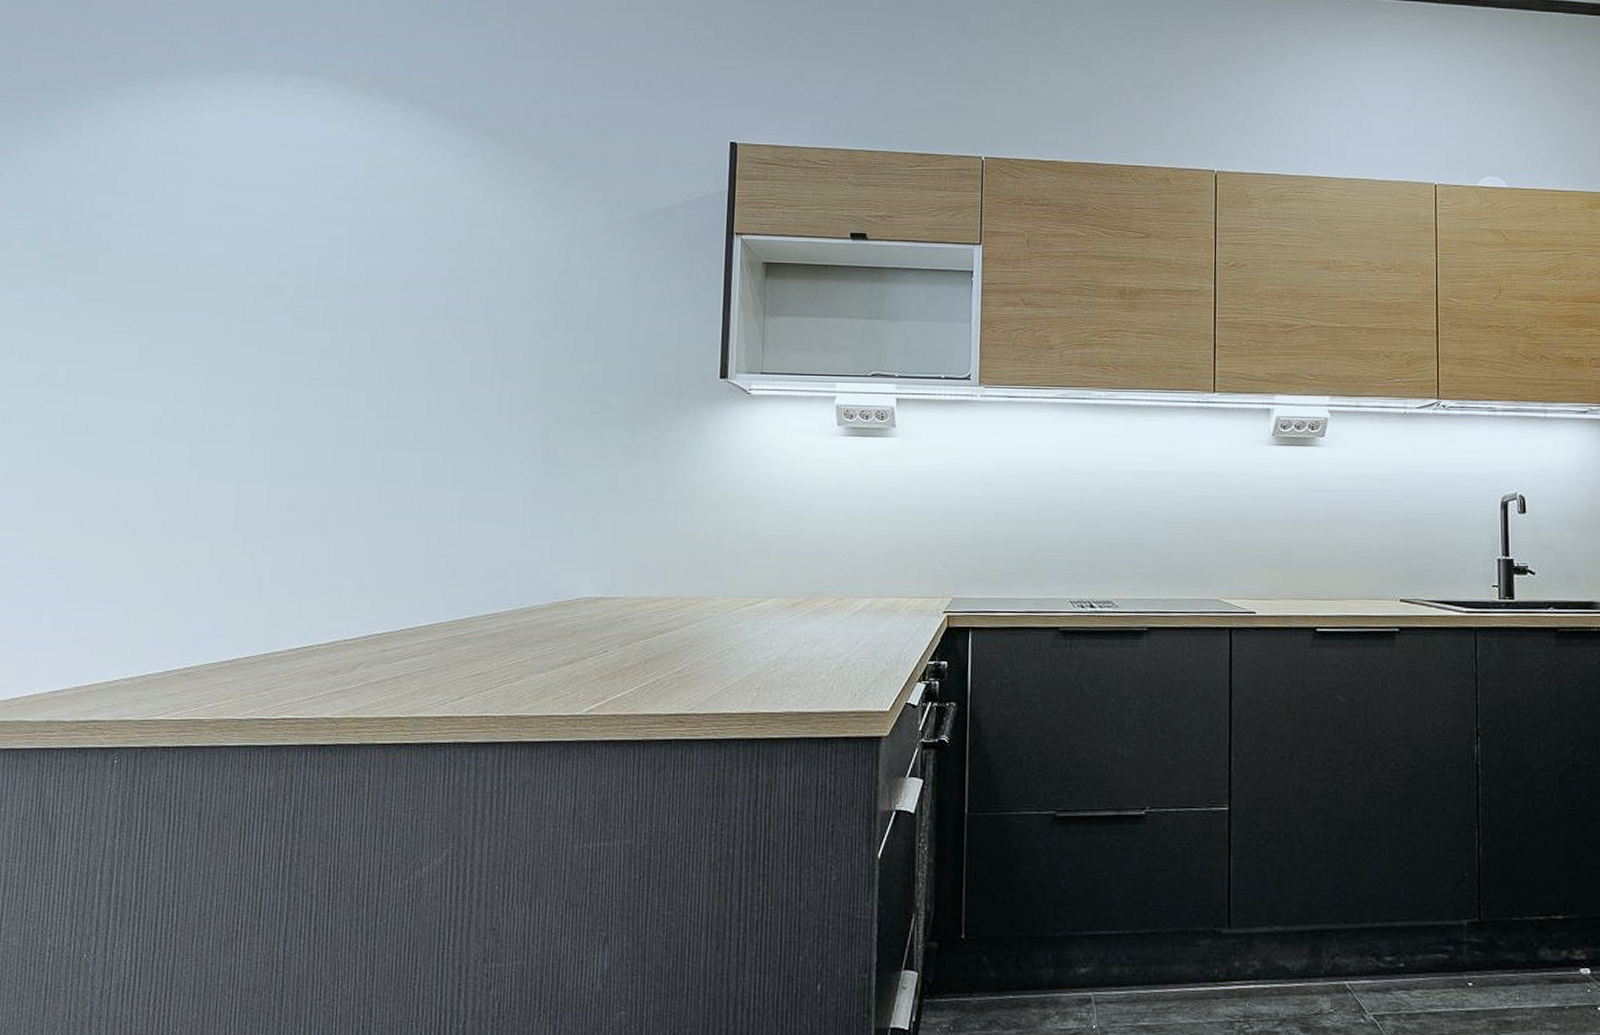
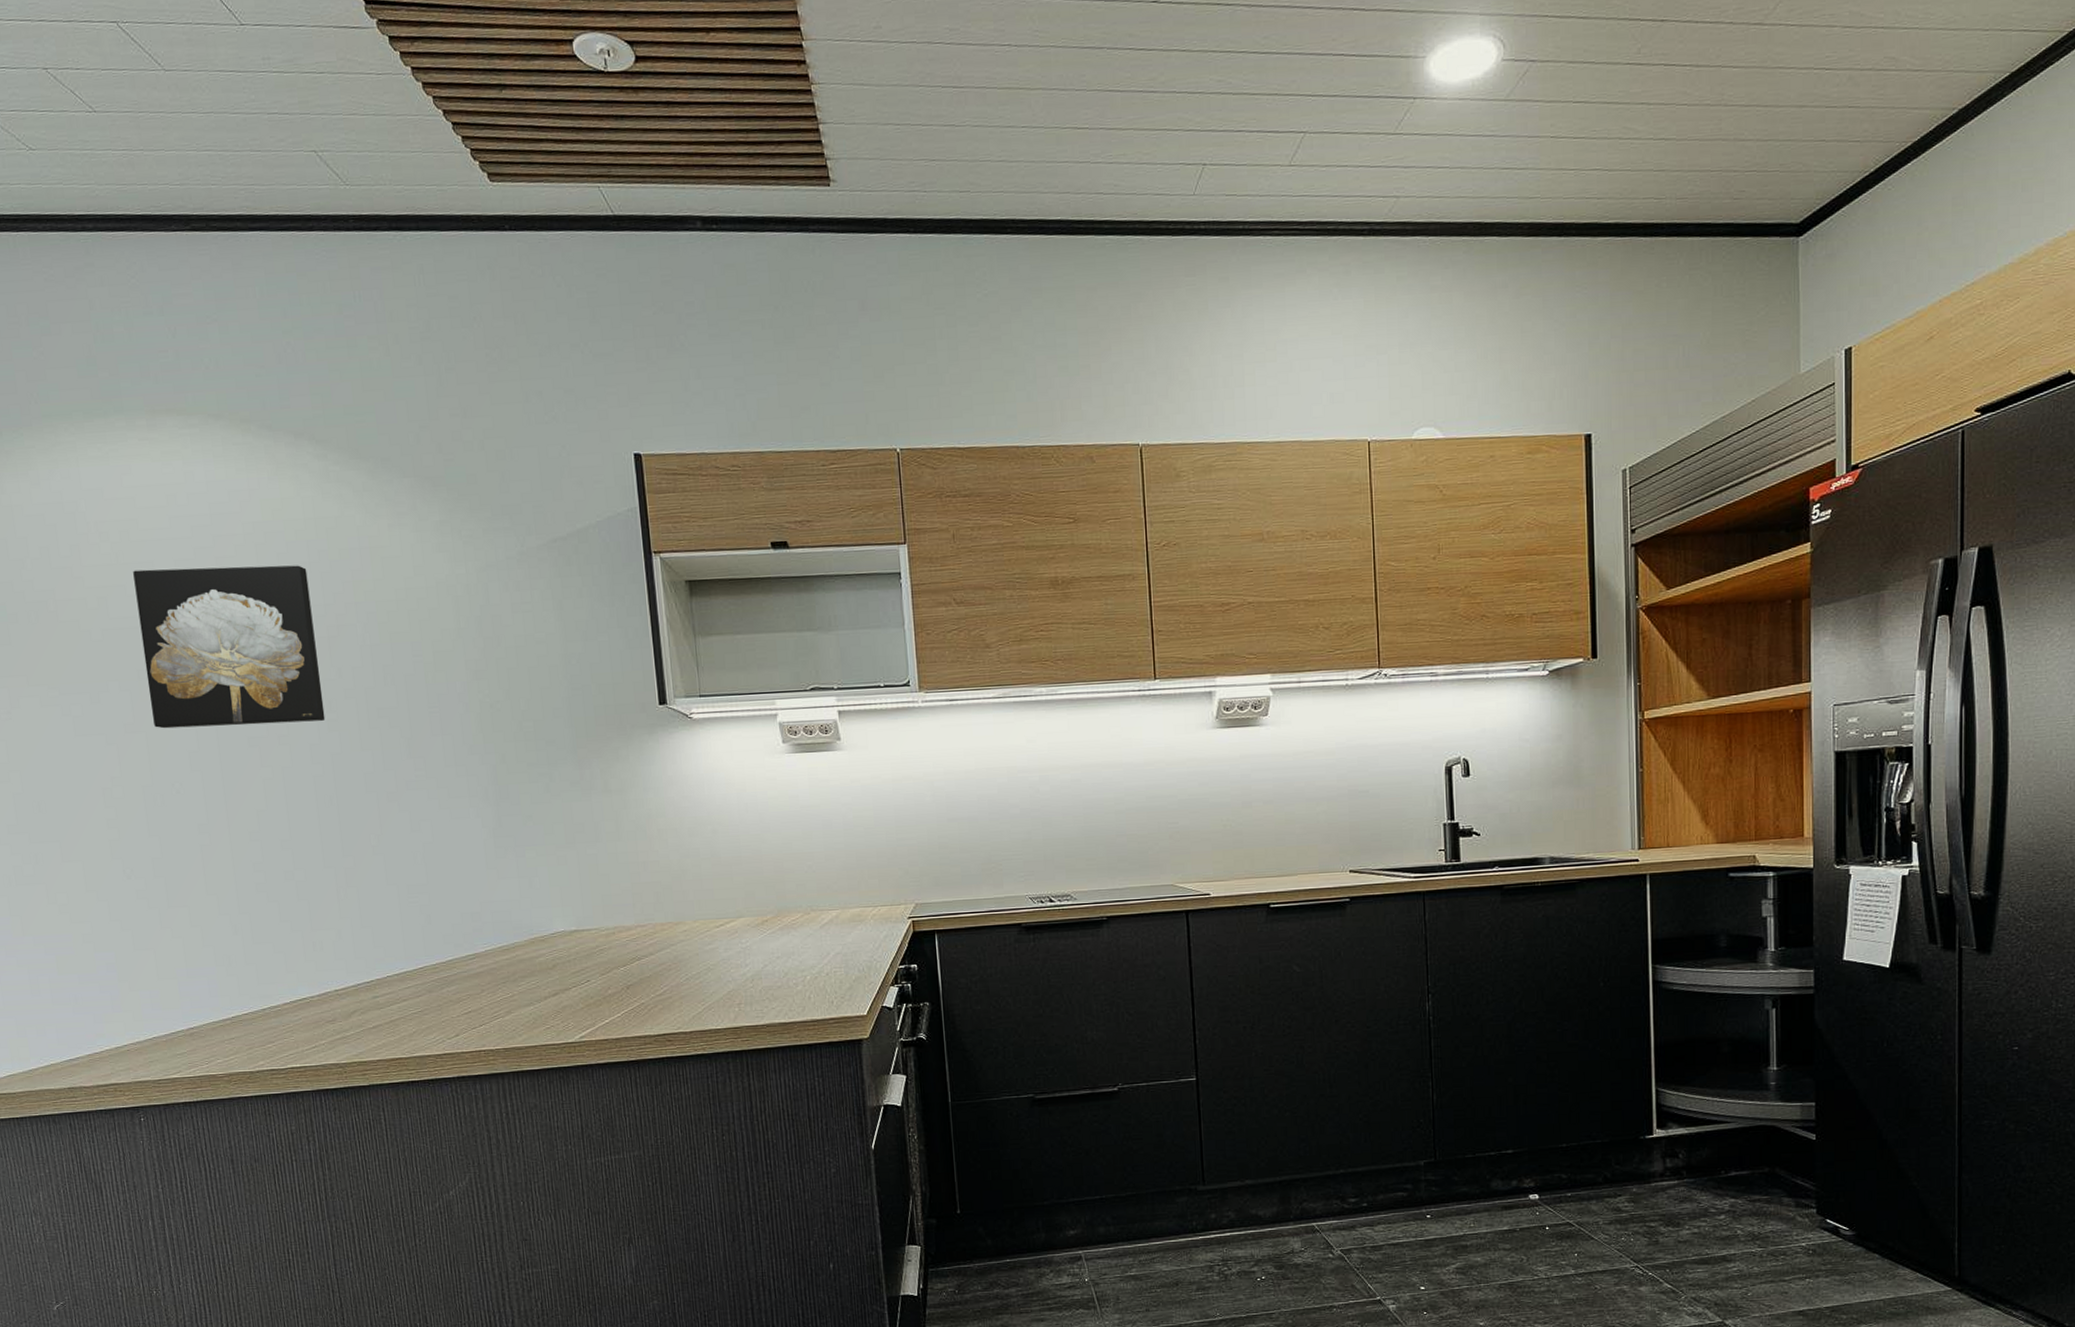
wall art: none [218,211,398,368] -> present [133,565,326,729]

